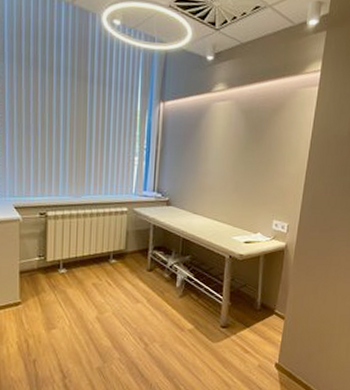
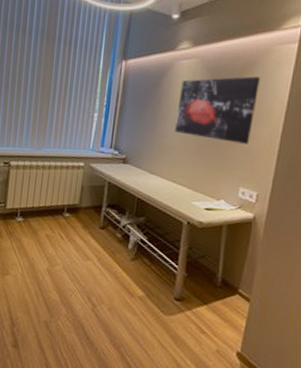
wall art: none [214,117,288,181] -> present [175,76,260,144]

